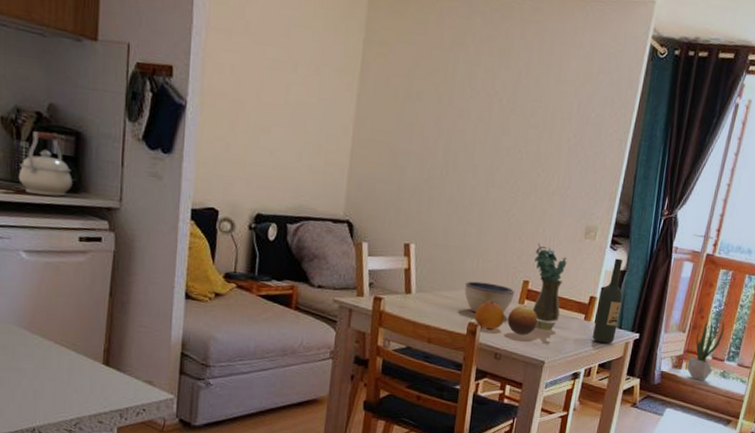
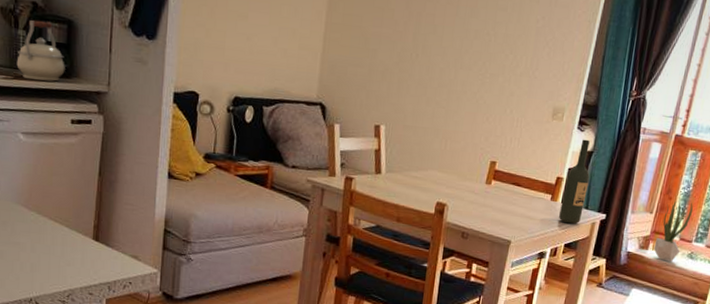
bowl: present [464,281,515,313] -> none [433,161,483,193]
fruit: present [474,300,505,330] -> none [442,181,472,210]
fruit: present [507,305,538,336] -> none [475,185,505,215]
vase: present [532,243,567,331] -> none [499,124,534,211]

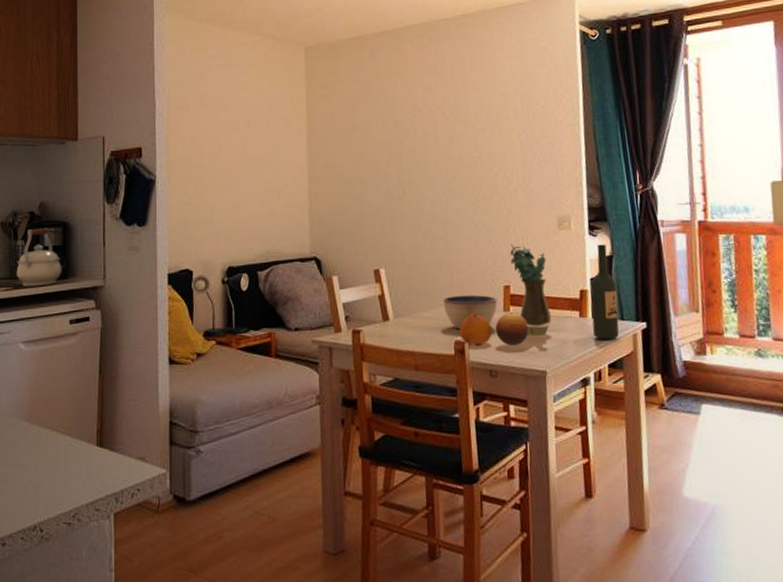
bowl: none [433,161,483,193] -> present [443,294,498,330]
fruit: none [442,181,472,210] -> present [459,313,492,345]
fruit: none [475,185,505,215] -> present [495,312,529,346]
vase: none [499,124,534,211] -> present [510,243,551,336]
potted plant: present [653,200,693,262] -> none [711,291,745,366]

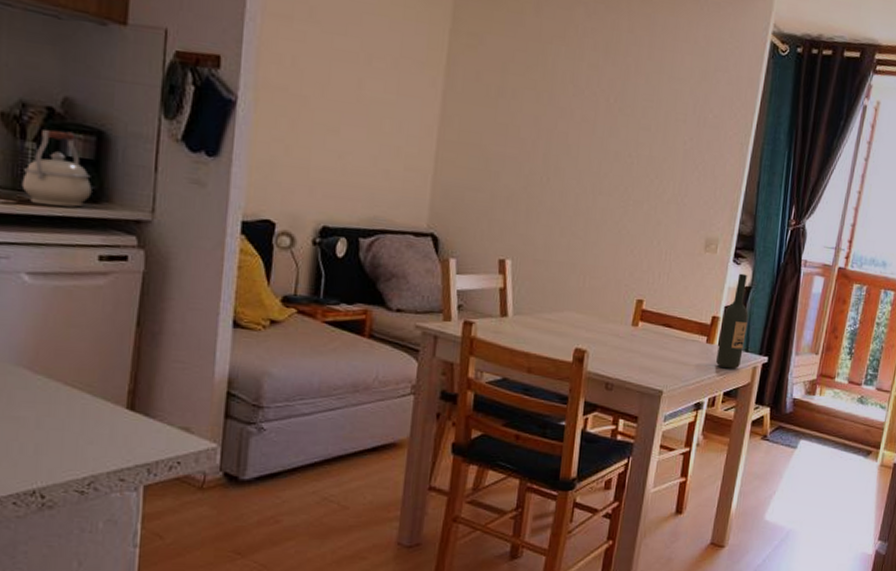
bowl: present [443,294,498,330] -> none [569,301,628,337]
fruit: present [459,313,492,345] -> none [581,323,617,356]
fruit: present [495,312,529,346] -> none [620,327,654,362]
vase: present [510,243,551,336] -> none [648,257,686,356]

